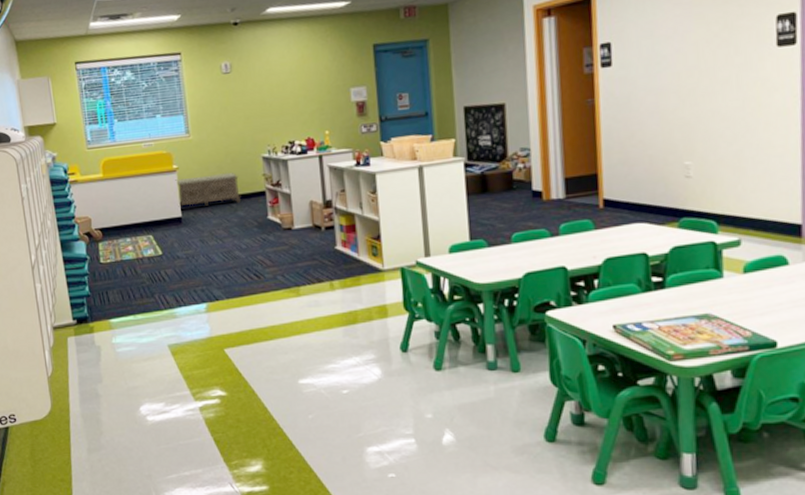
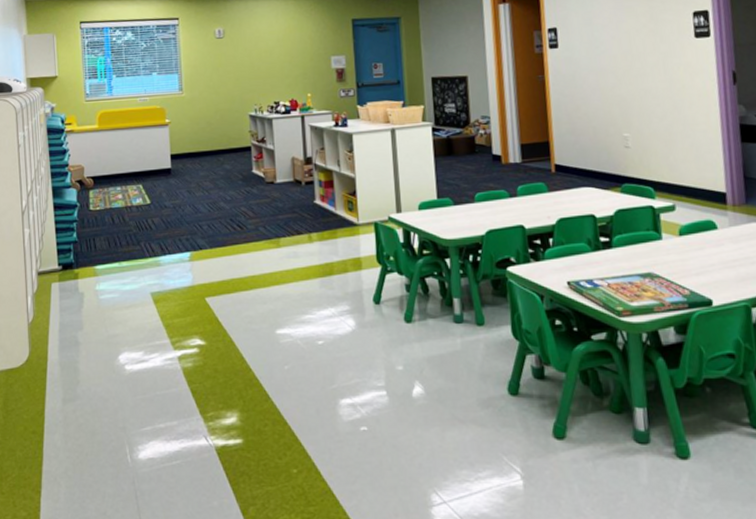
bench: present [175,172,241,207] -> none [167,127,228,159]

